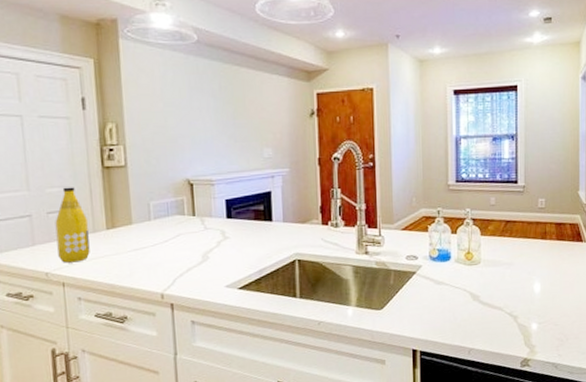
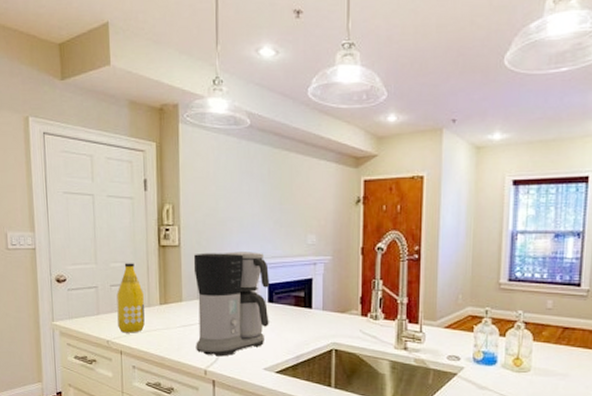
coffee maker: none [142,168,229,278] -> present [193,251,270,357]

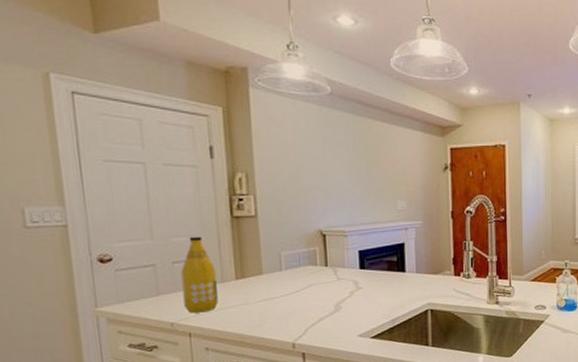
coffee maker: present [193,251,270,357] -> none [273,219,362,328]

